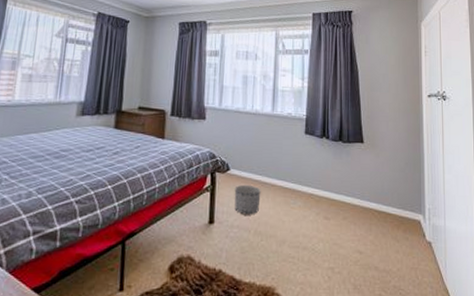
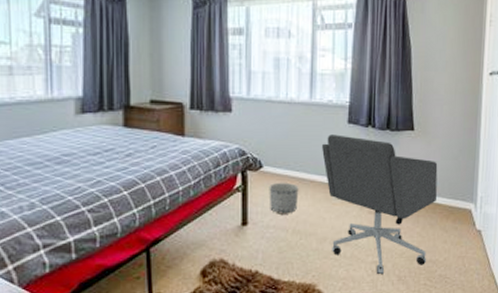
office chair: none [282,143,387,282] -> present [322,134,438,275]

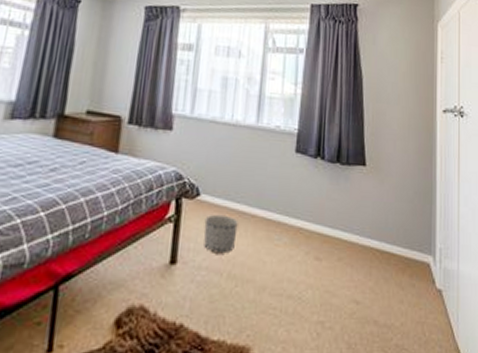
office chair: present [322,134,438,275] -> none [266,163,392,340]

